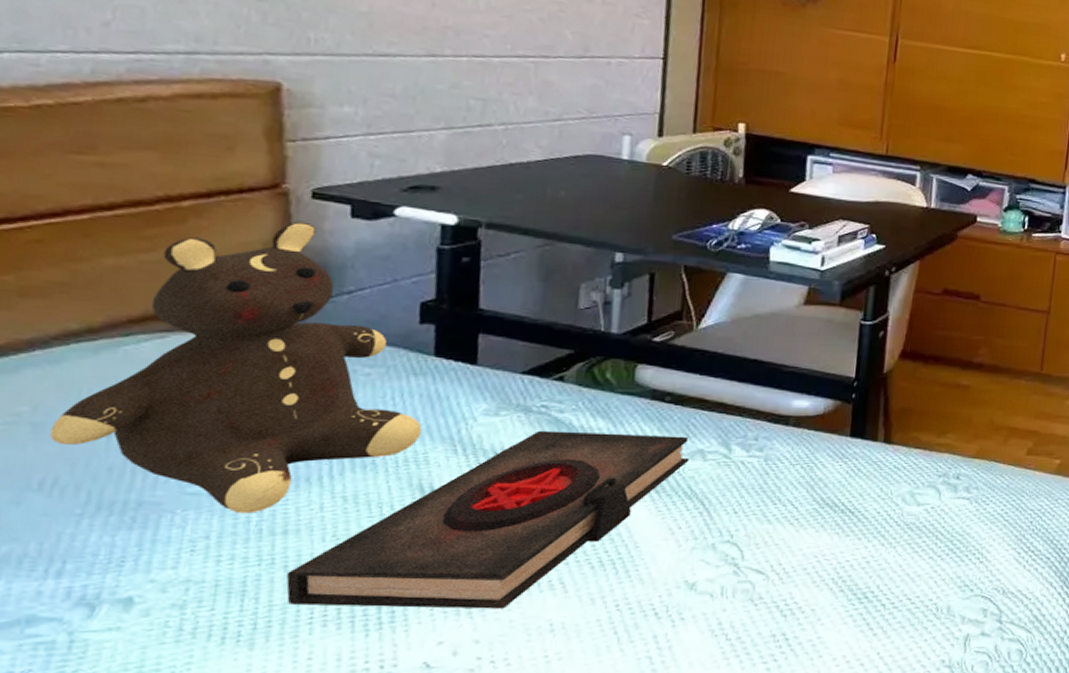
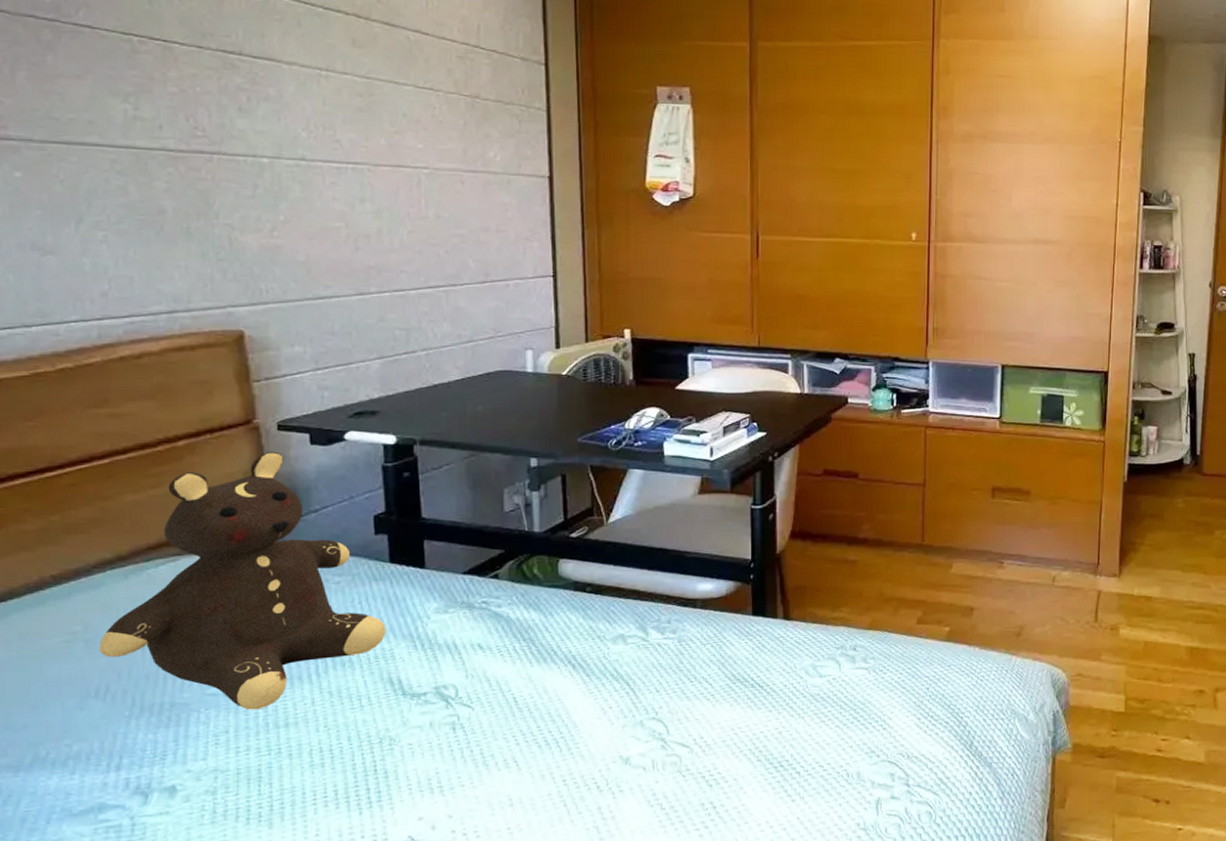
book: present [286,430,690,609] -> none [291,623,613,789]

